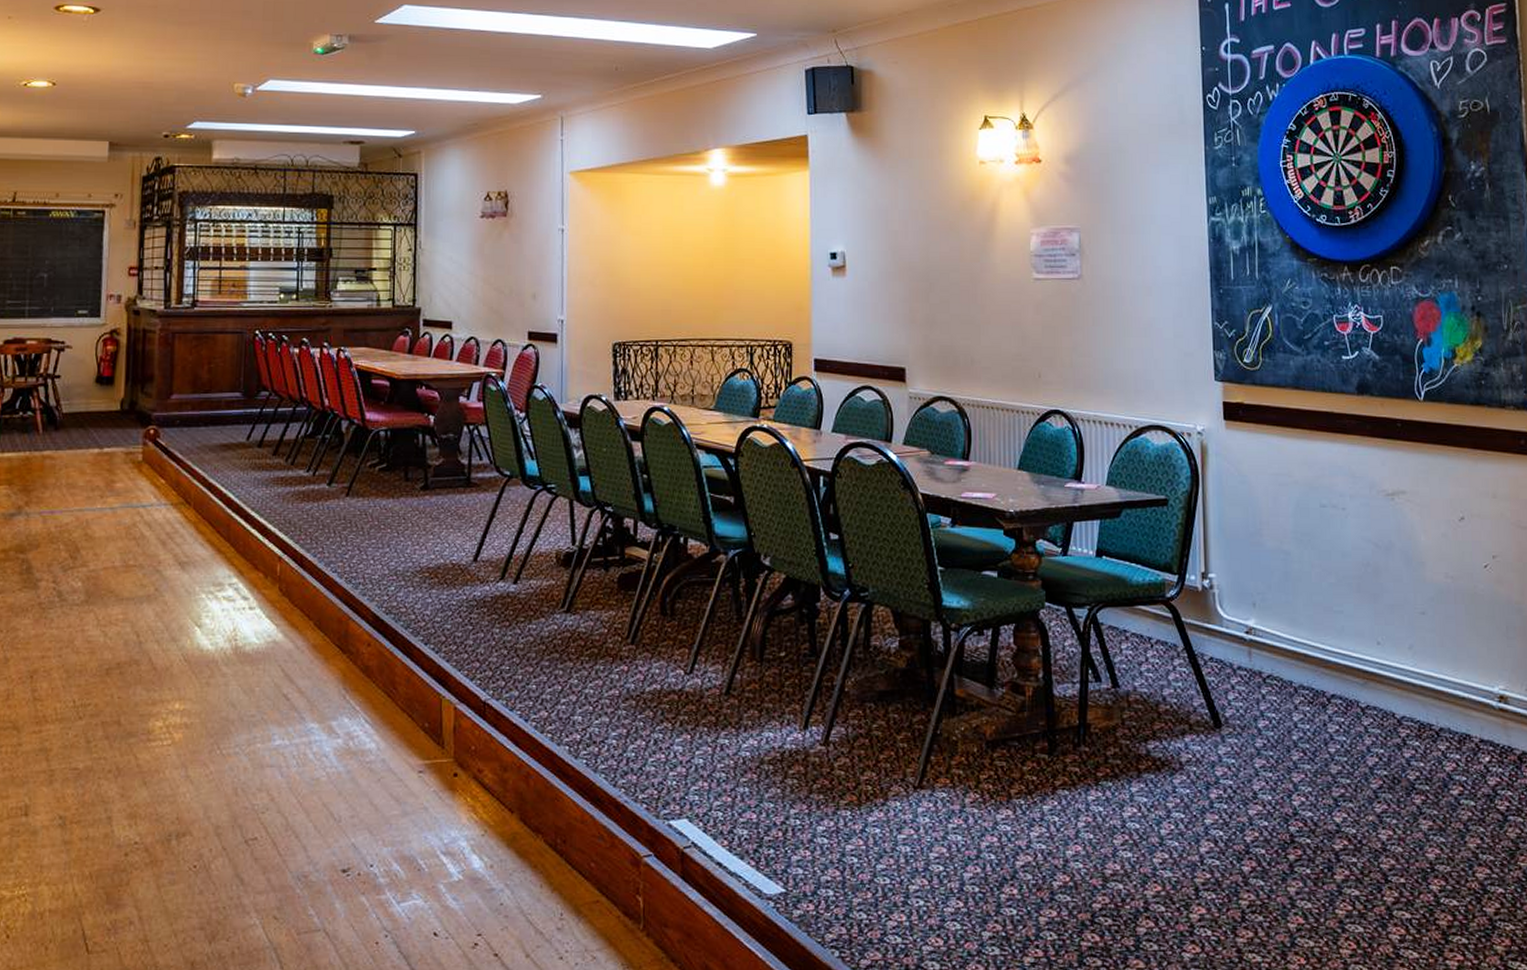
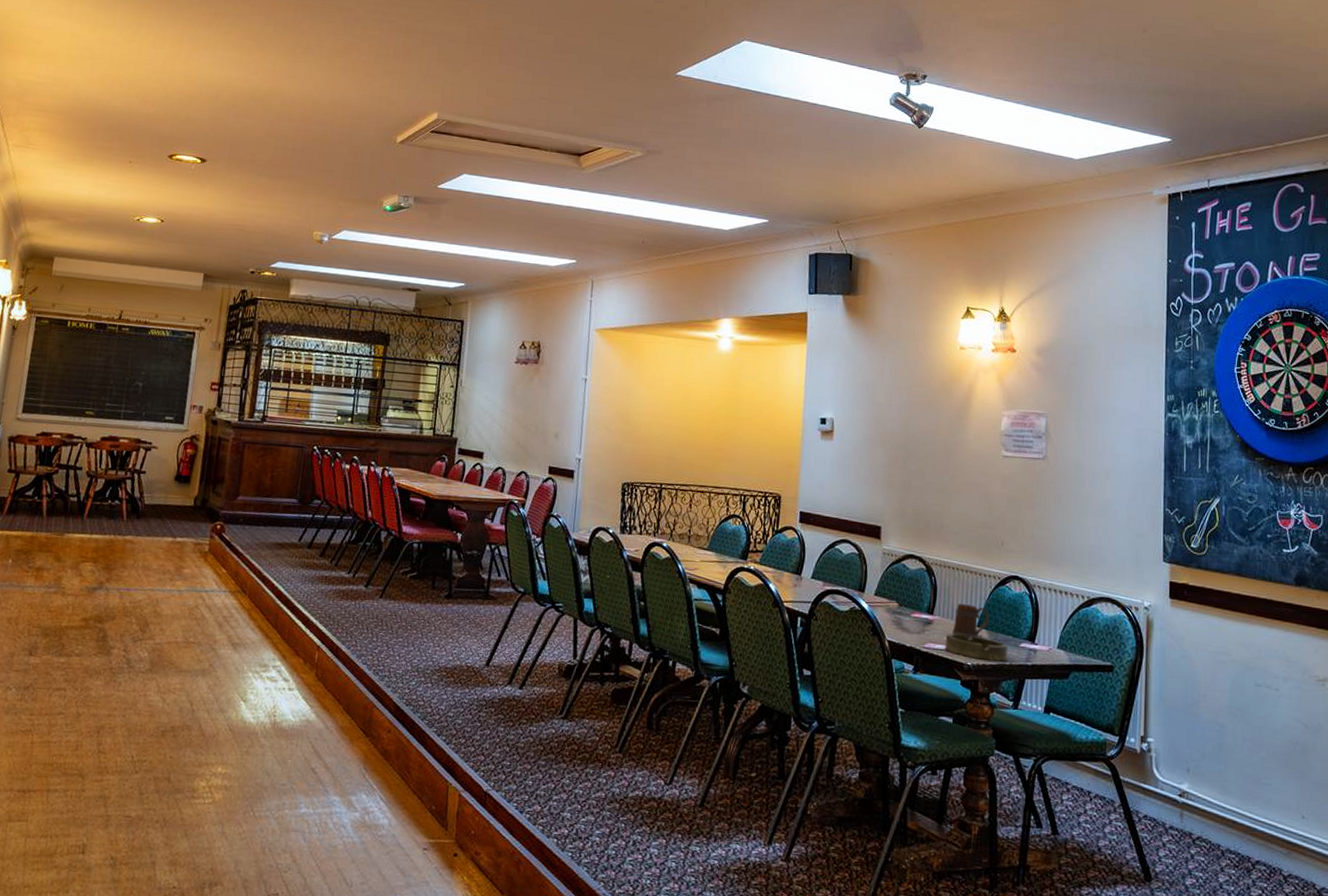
ashtray: none [983,479,1053,505] -> present [944,633,1008,662]
beer mug: none [991,445,1031,485] -> present [952,603,990,640]

